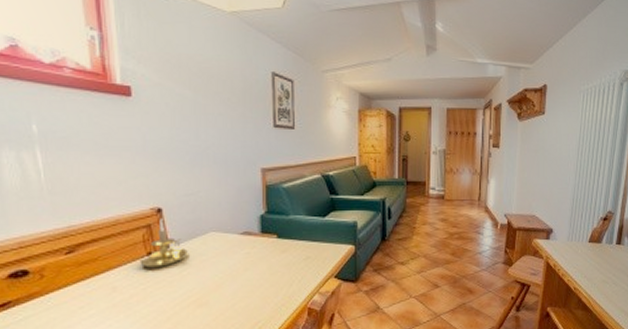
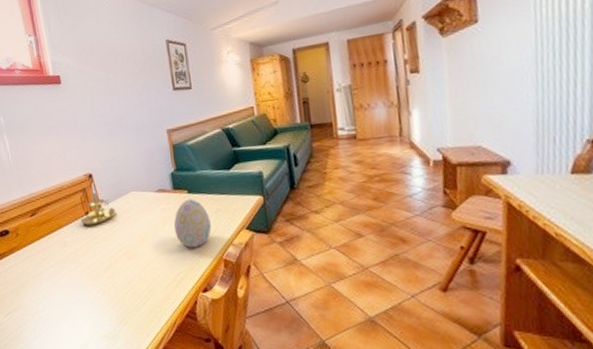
decorative egg: none [258,244,298,295] -> present [174,199,211,248]

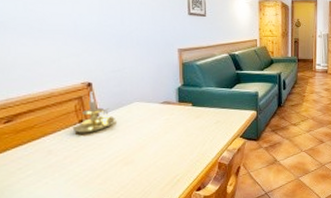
decorative egg: present [174,199,211,248] -> none [176,111,210,153]

